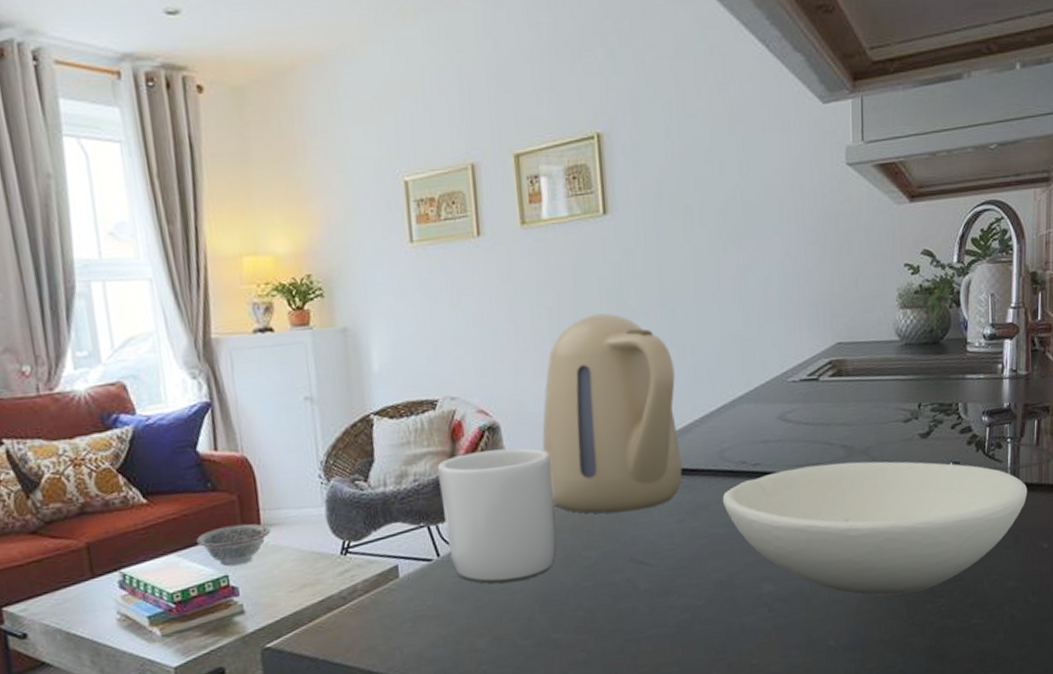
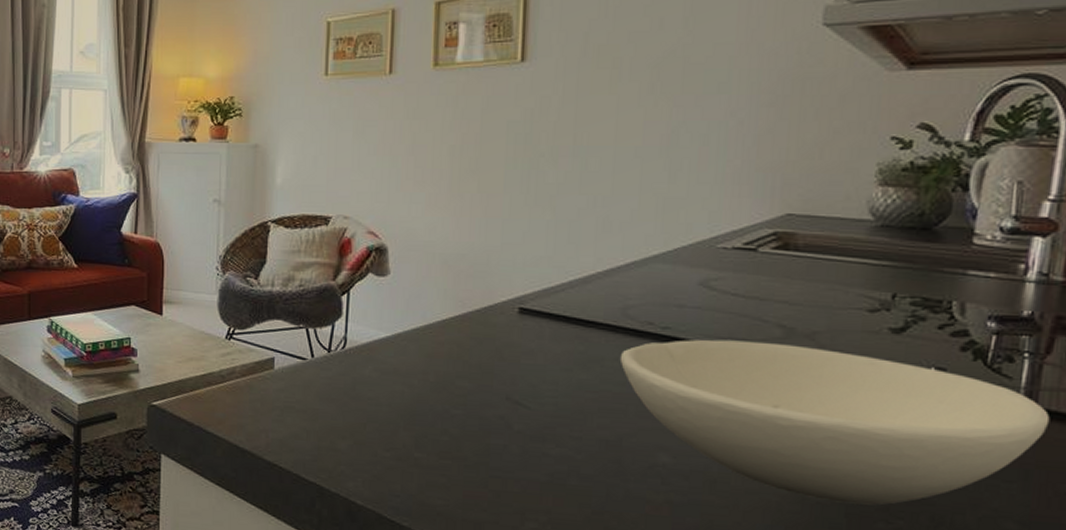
decorative bowl: present [195,523,271,567] -> none [109,297,170,332]
mug: present [438,447,557,584] -> none [322,269,434,396]
kettle: present [542,313,682,514] -> none [428,156,581,352]

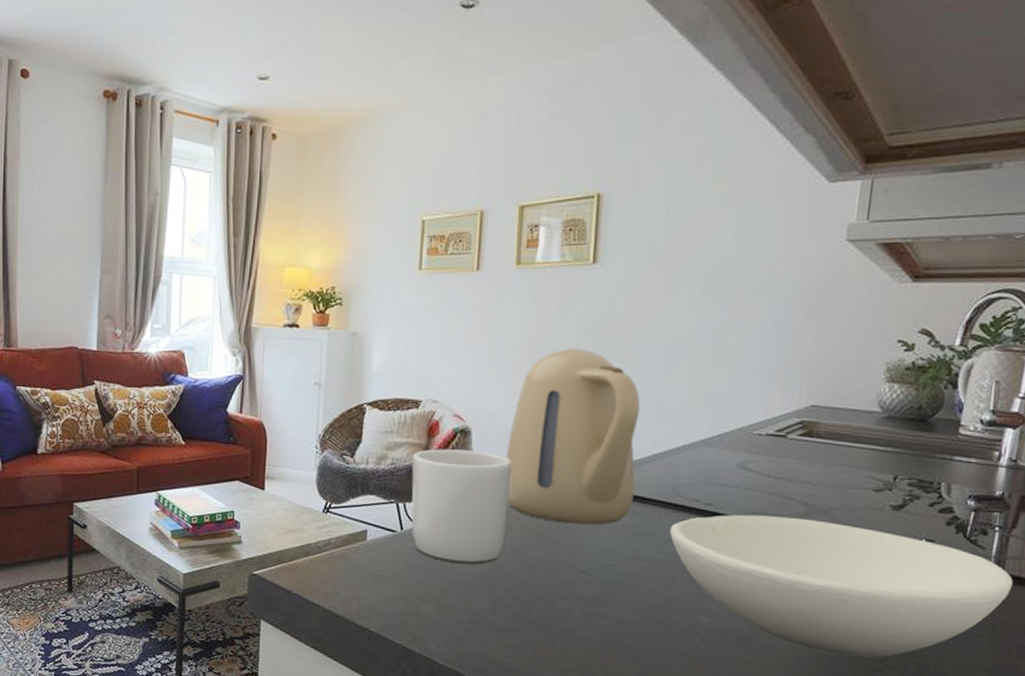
mug: none [322,269,434,396] -> present [411,449,512,565]
kettle: none [428,156,581,352] -> present [506,348,640,525]

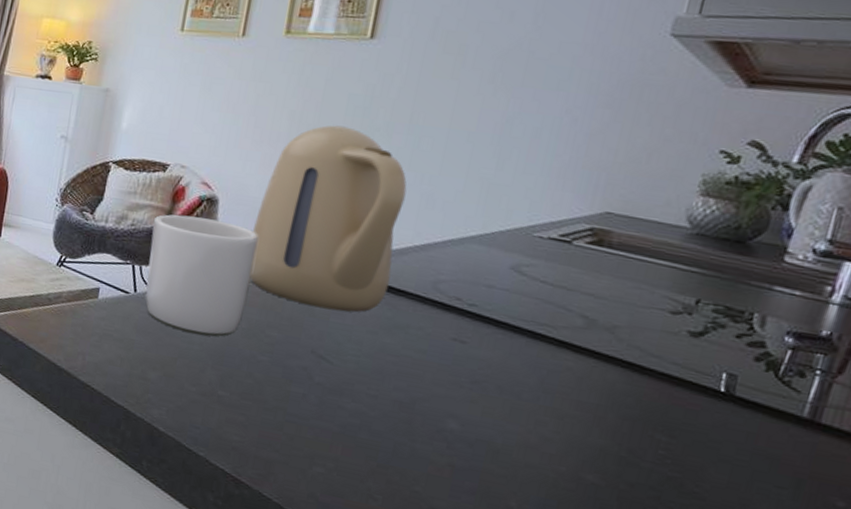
bowl: present [669,514,1014,658] -> none [423,316,832,494]

